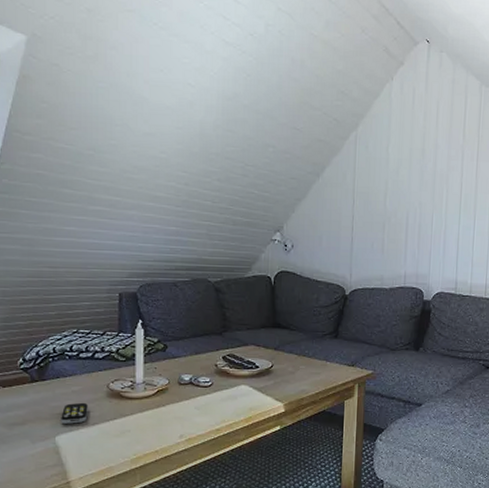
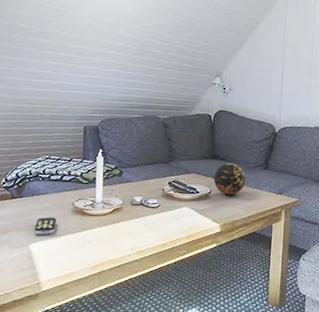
decorative orb: none [275,332,313,369] -> present [214,163,246,195]

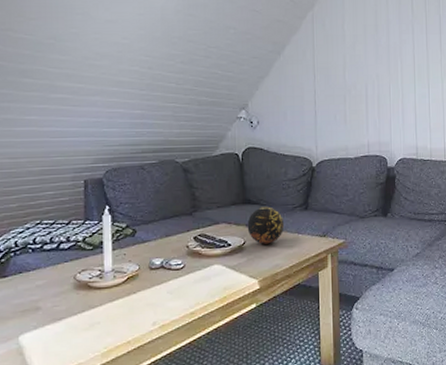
remote control: present [34,217,56,235] -> none [24,296,54,322]

